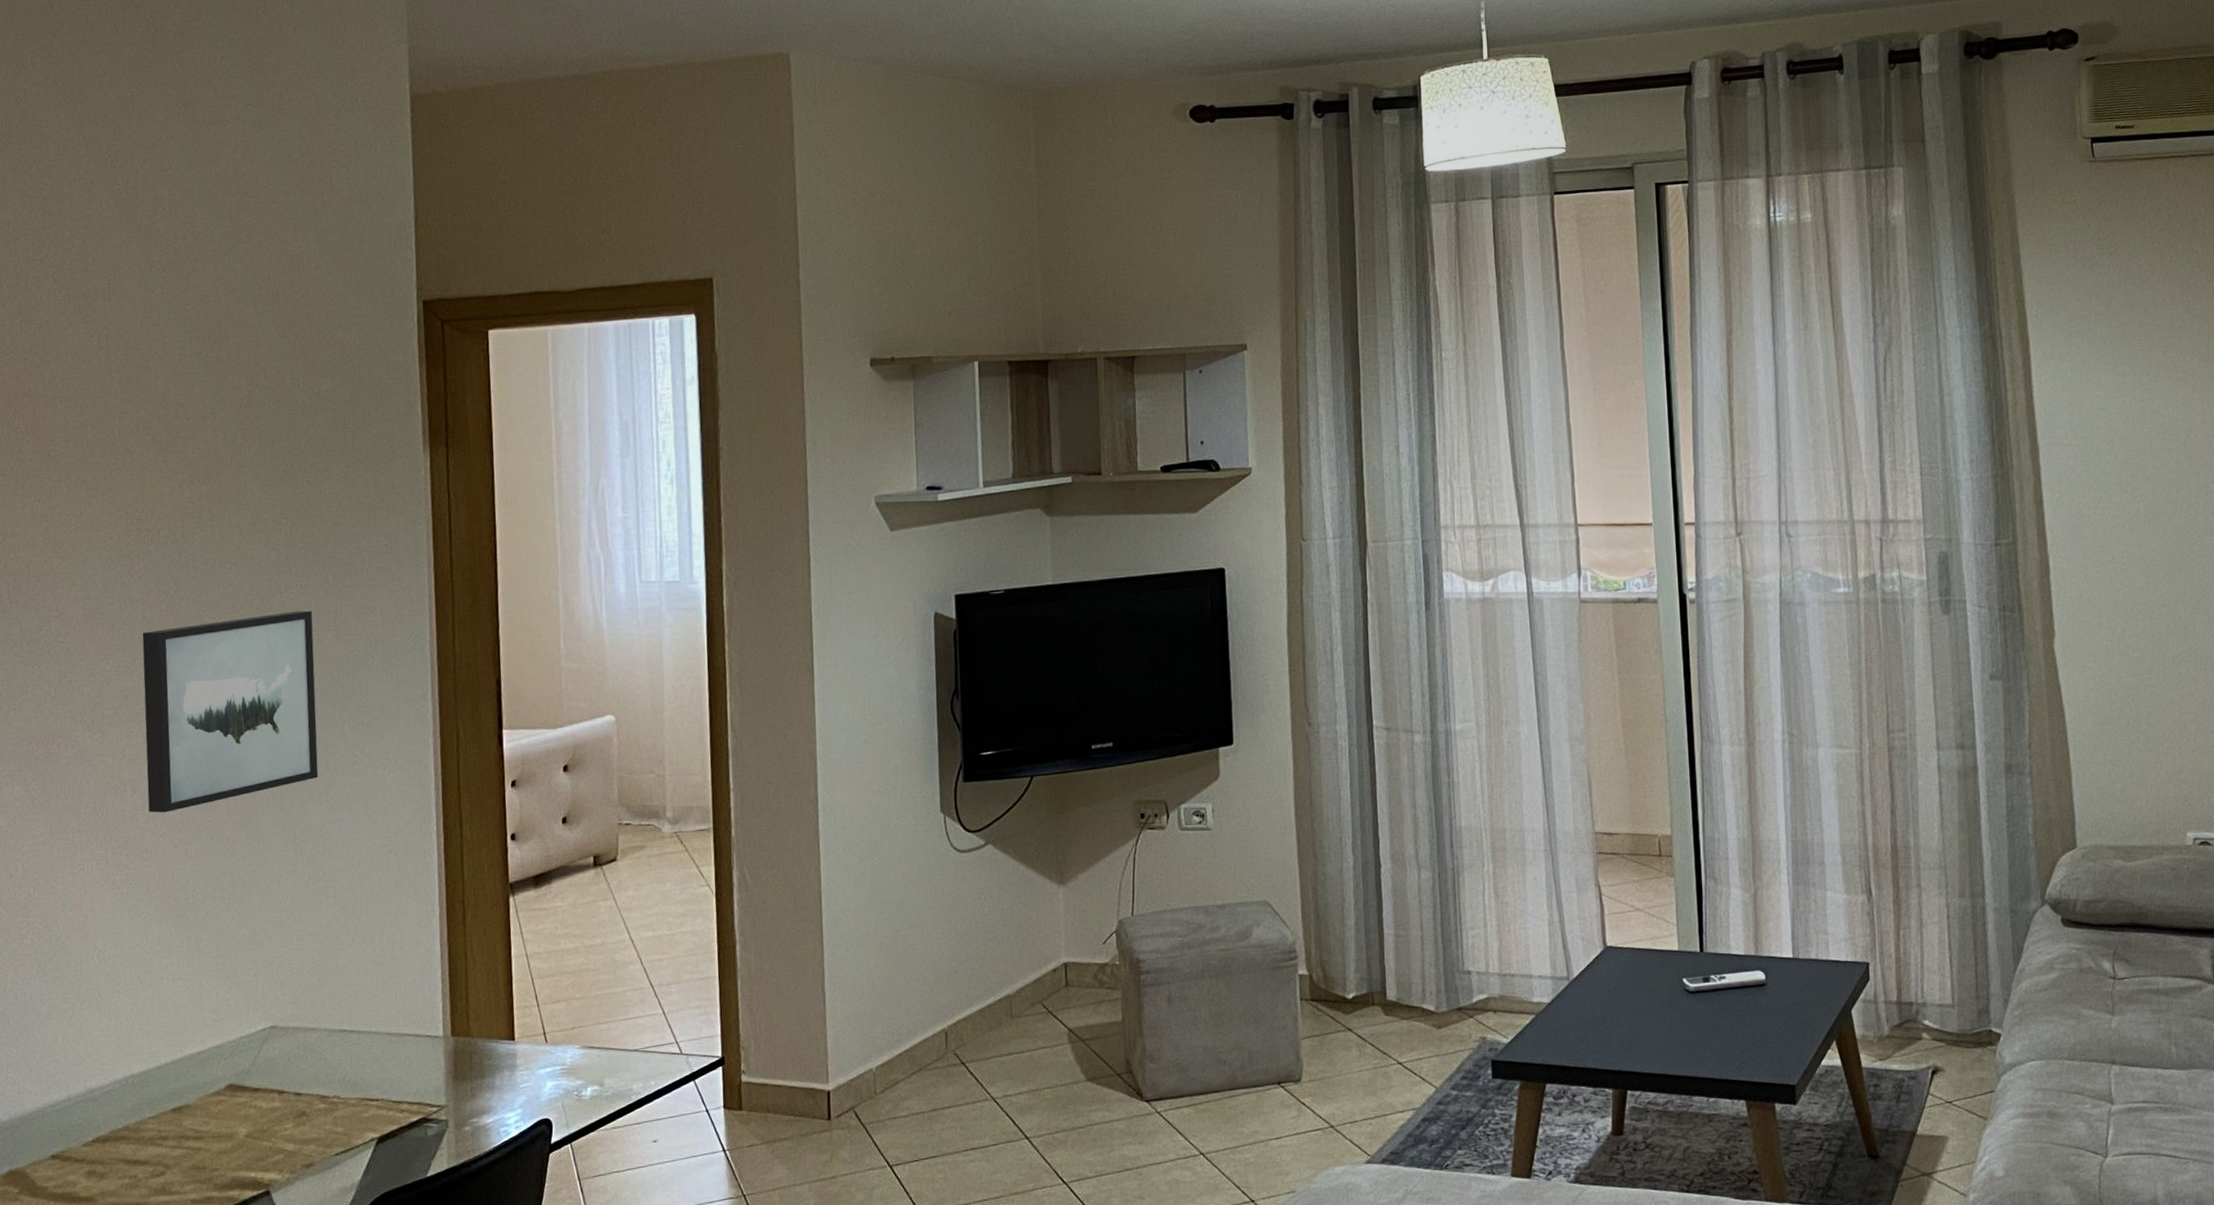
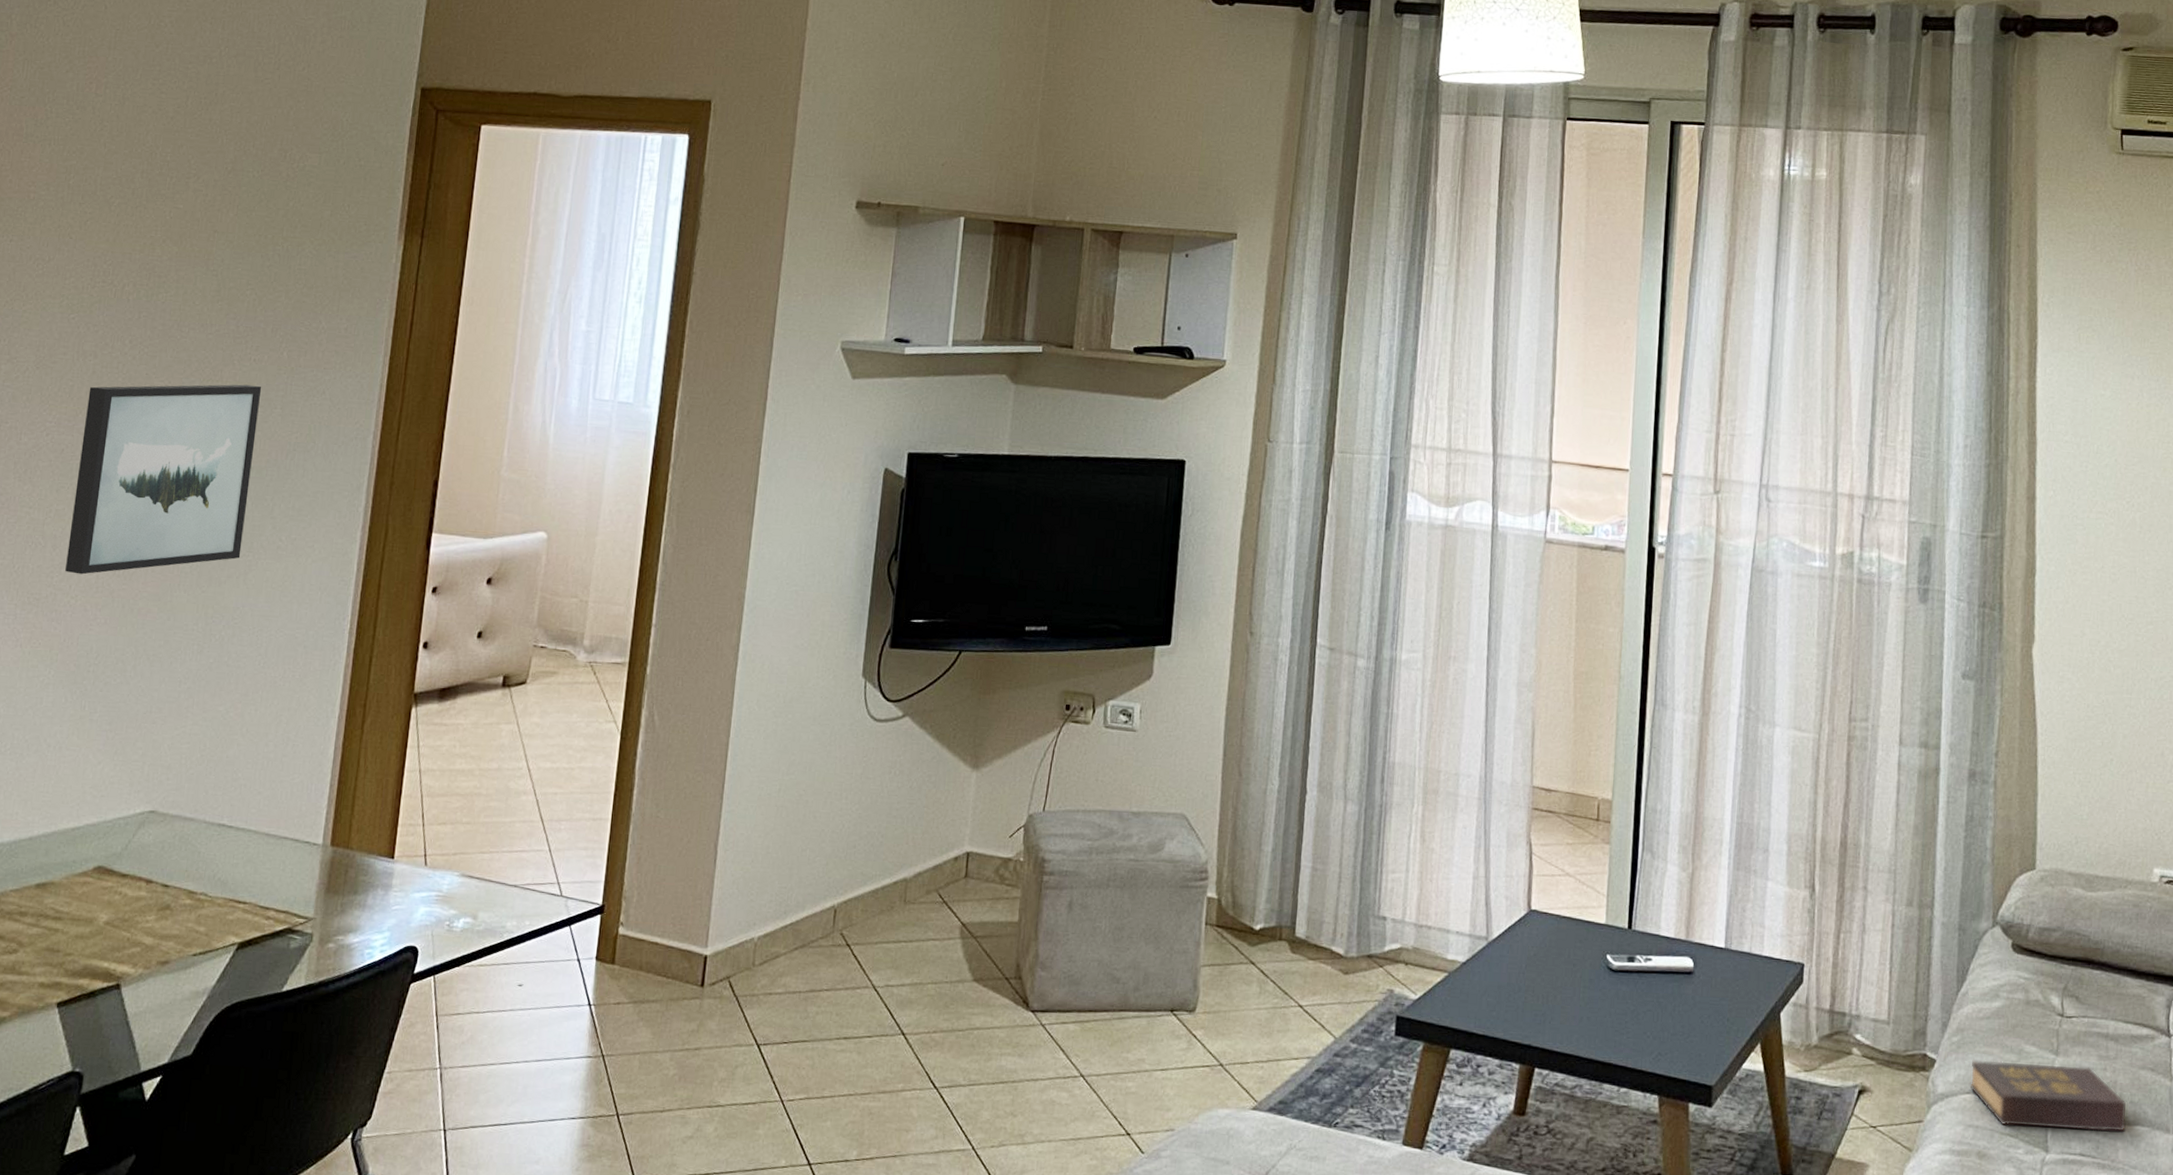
hardback book: none [2034,1022,2183,1084] -> present [1970,1060,2126,1132]

